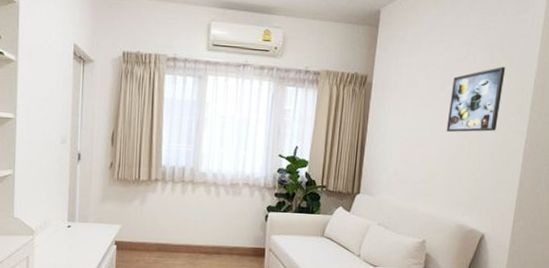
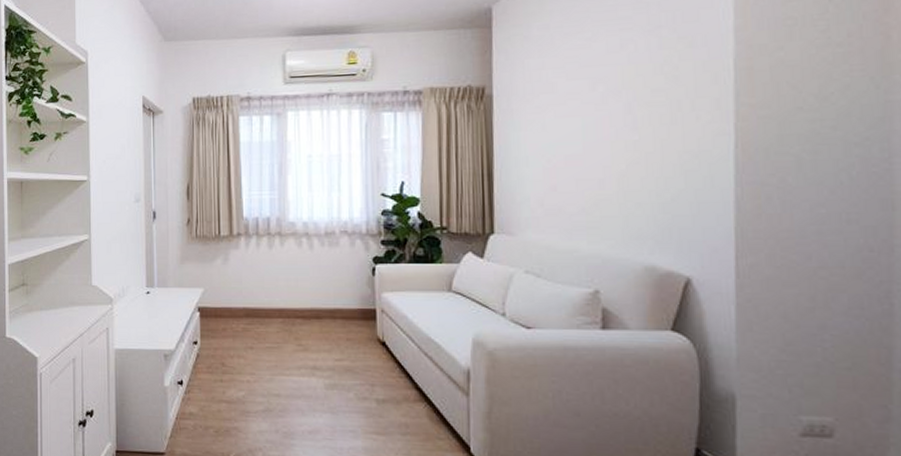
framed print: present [446,66,506,133] -> none [606,50,685,145]

